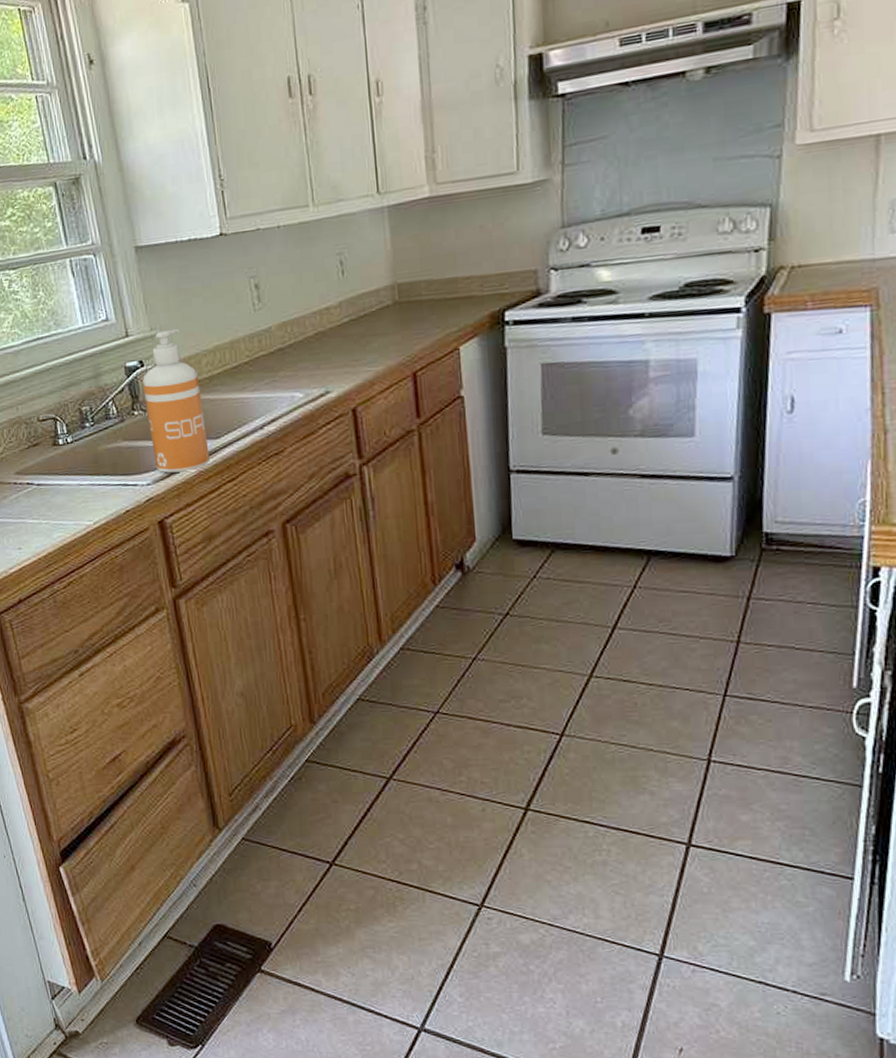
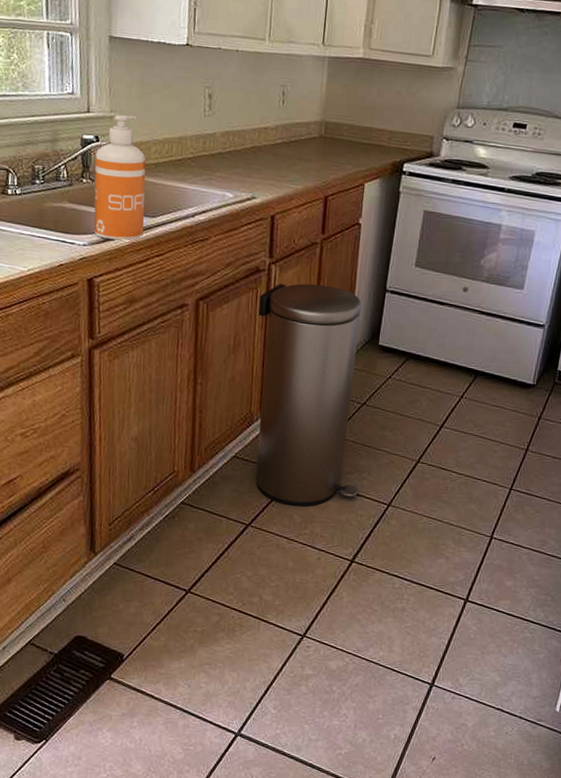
pedal bin: none [356,478,520,750] -> present [255,283,362,507]

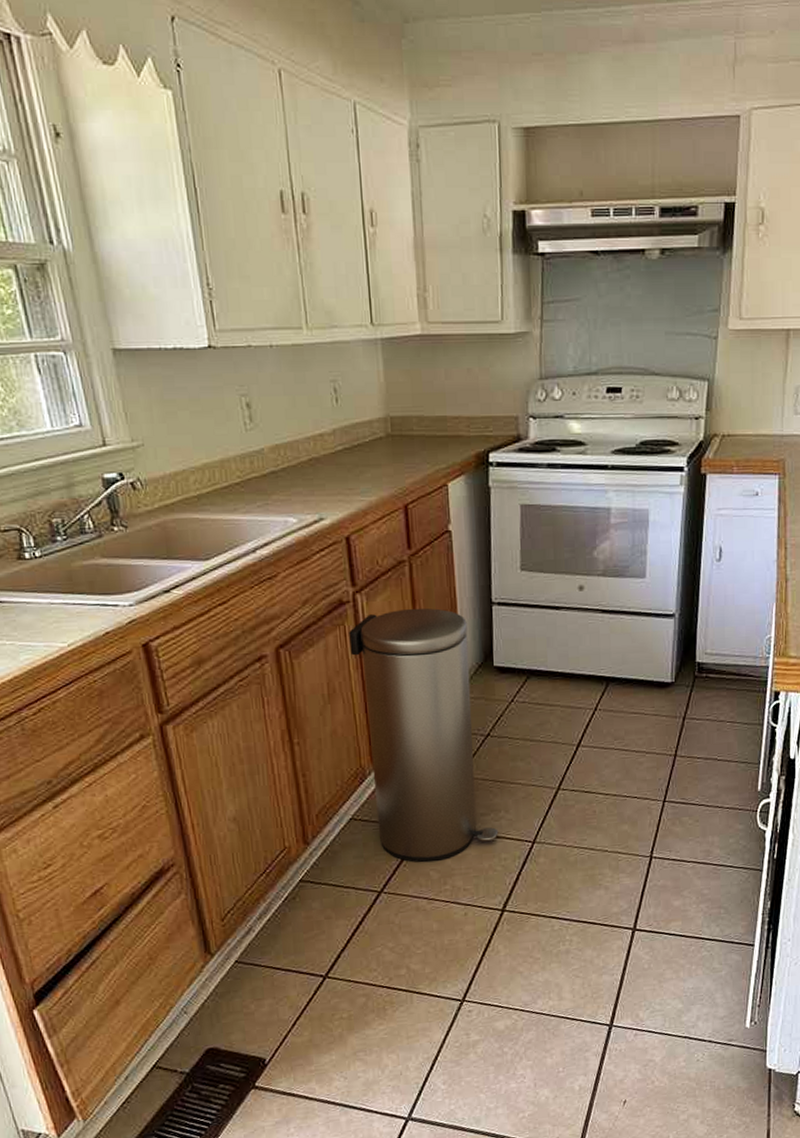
soap dispenser: present [93,115,146,241] -> none [123,442,199,594]

